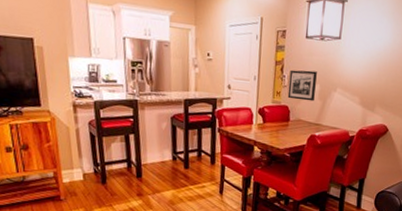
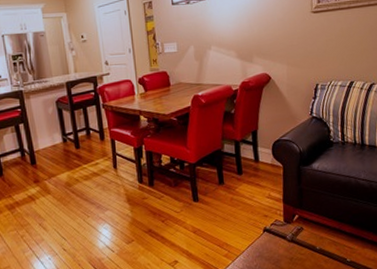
picture frame: present [287,69,317,102] -> none [162,34,191,65]

